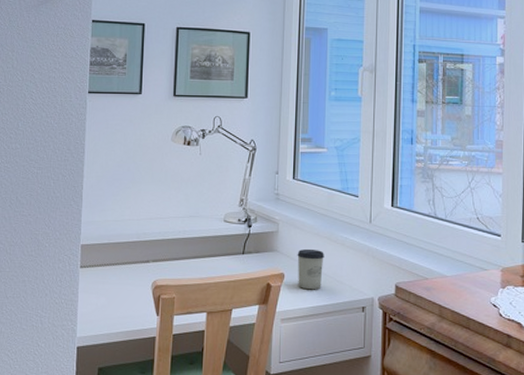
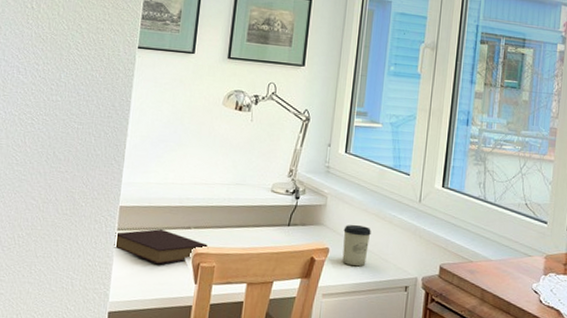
book: none [78,264,168,299] -> present [114,228,209,265]

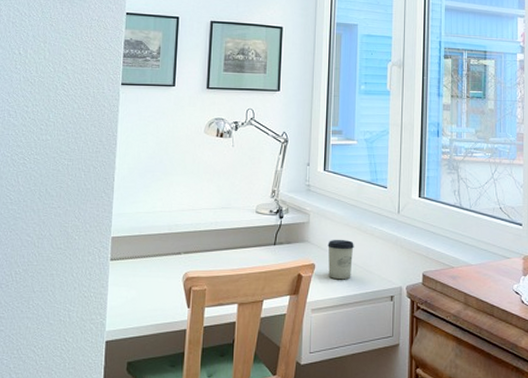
book: present [114,228,209,265] -> none [108,256,199,291]

